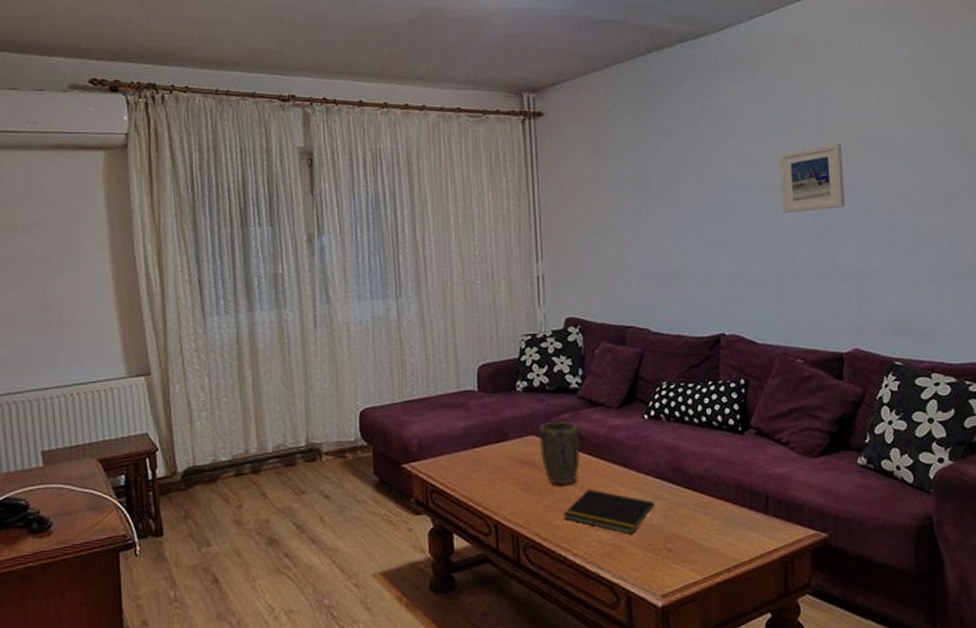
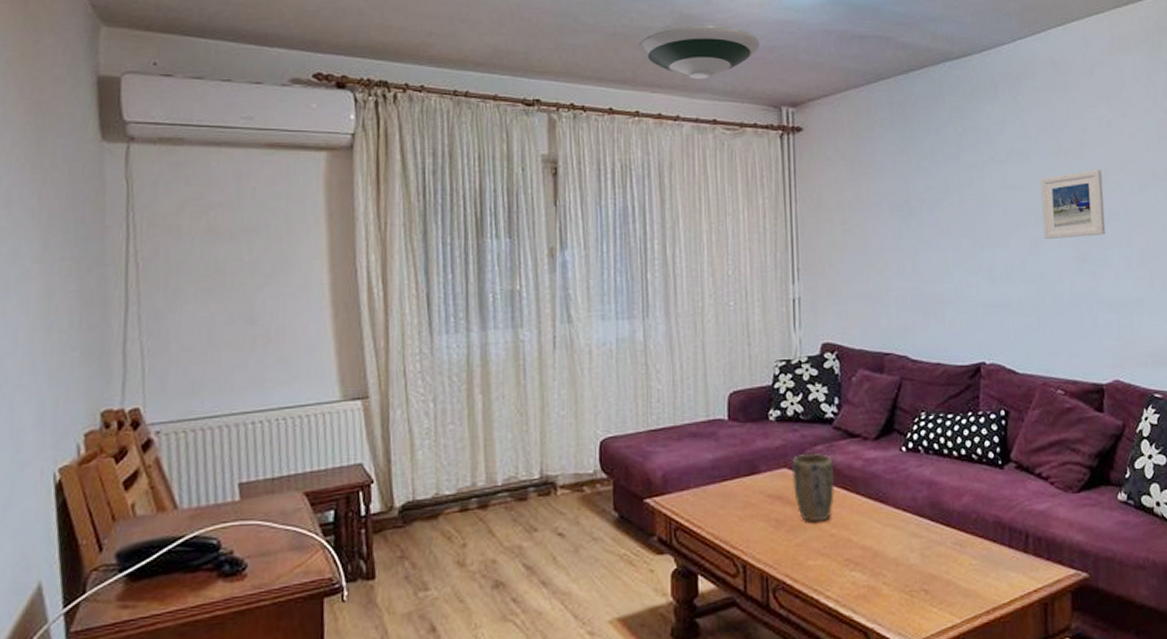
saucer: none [384,17,501,71] -> present [638,25,761,80]
notepad: present [563,489,655,534] -> none [816,527,912,575]

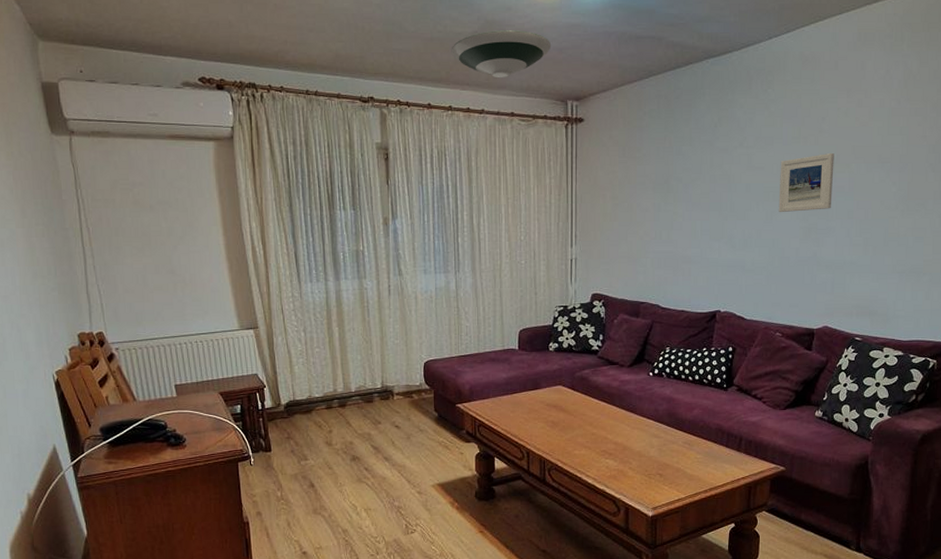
plant pot: present [791,452,836,522] -> none [565,375,597,424]

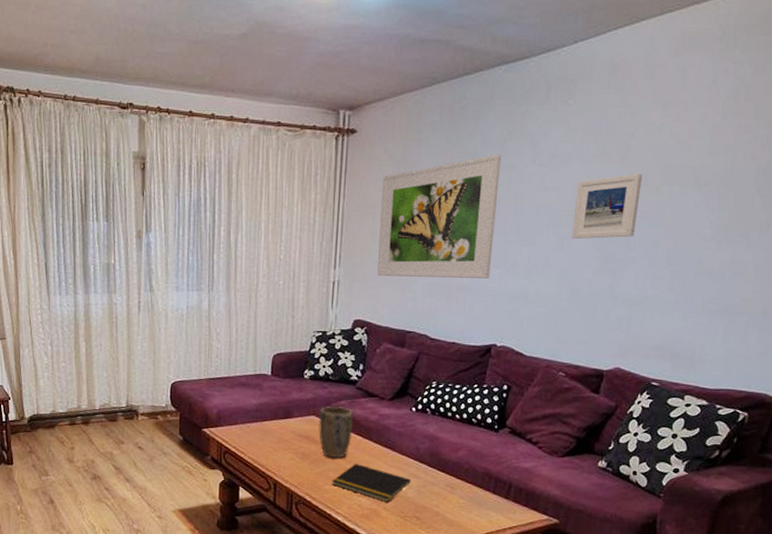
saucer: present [451,30,552,79] -> none [216,32,326,85]
plant pot: none [565,375,597,424] -> present [318,406,354,458]
notepad: none [581,428,652,462] -> present [332,464,411,502]
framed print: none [610,138,713,252] -> present [377,154,501,279]

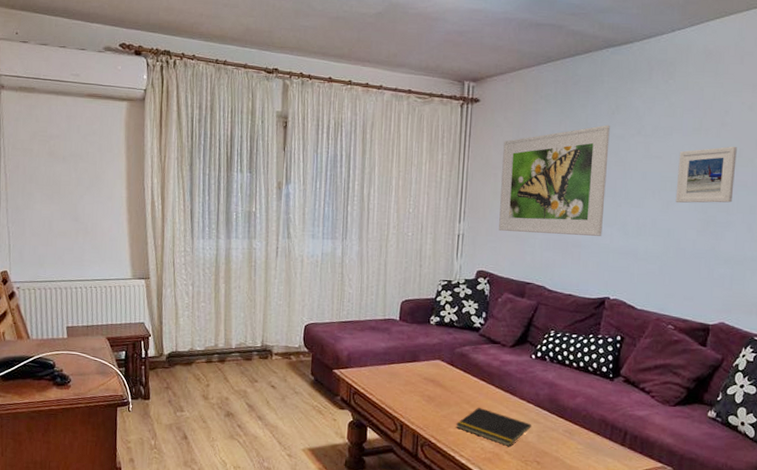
plant pot: present [318,406,354,458] -> none [443,351,477,402]

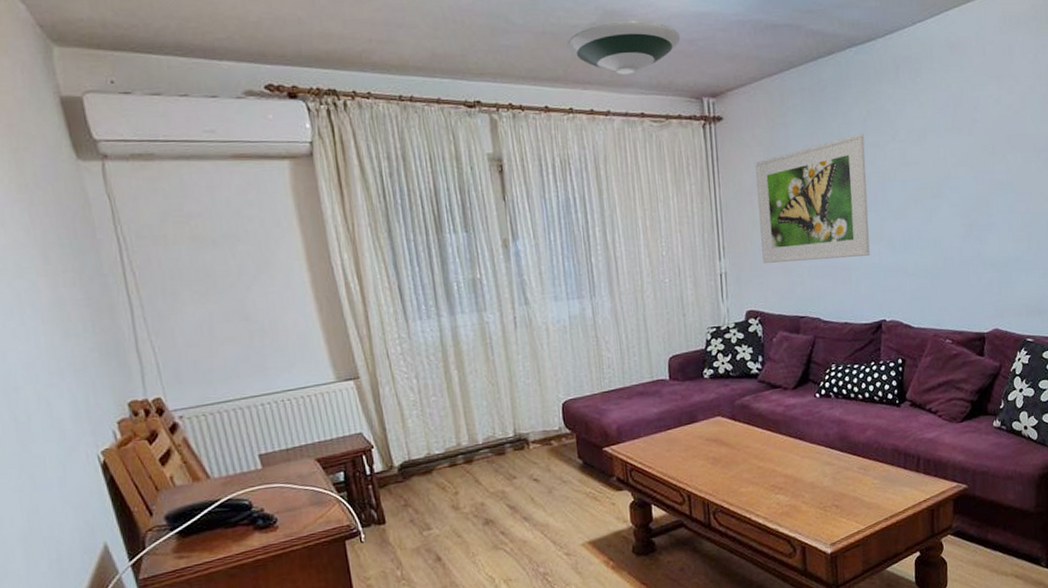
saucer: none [354,12,452,57] -> present [567,21,681,76]
notepad: present [456,408,531,446] -> none [747,460,825,496]
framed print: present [675,146,737,203] -> none [935,143,992,211]

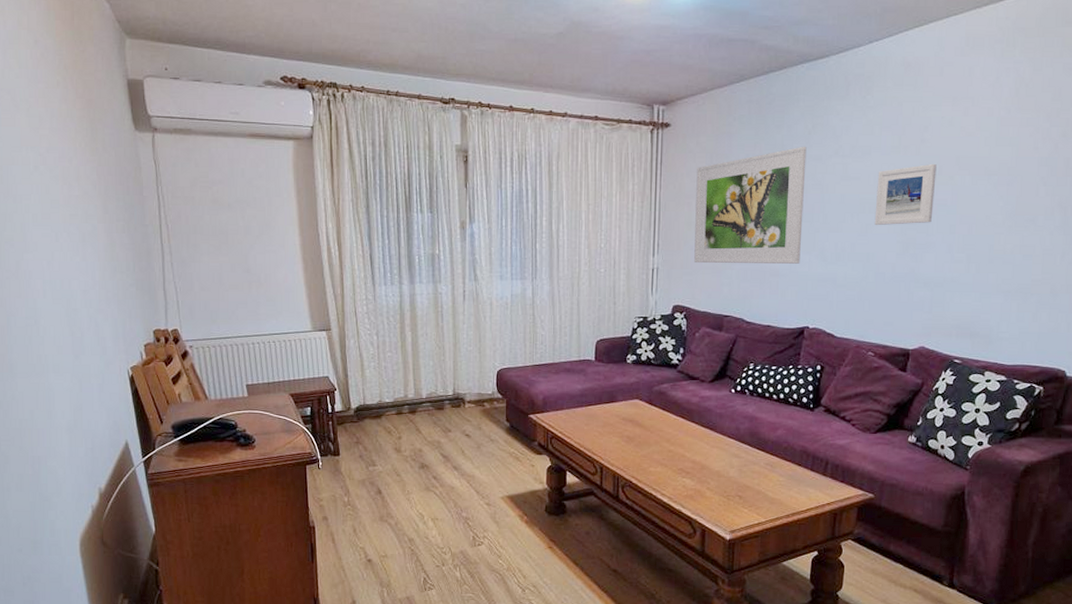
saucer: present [567,21,681,76] -> none [535,32,639,81]
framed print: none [935,143,992,211] -> present [874,163,937,226]

